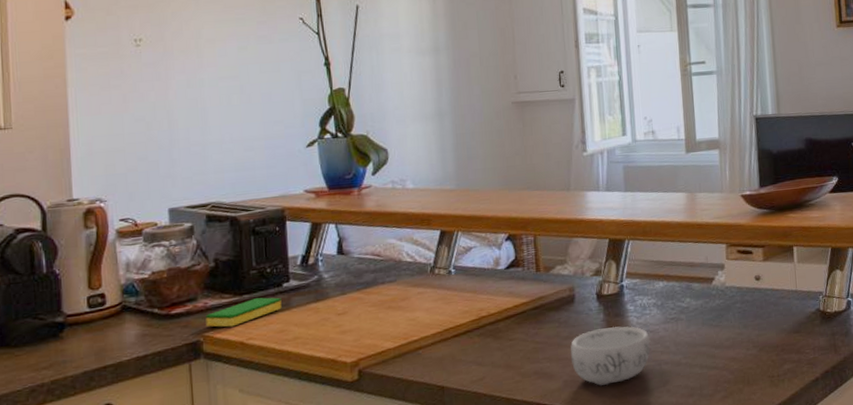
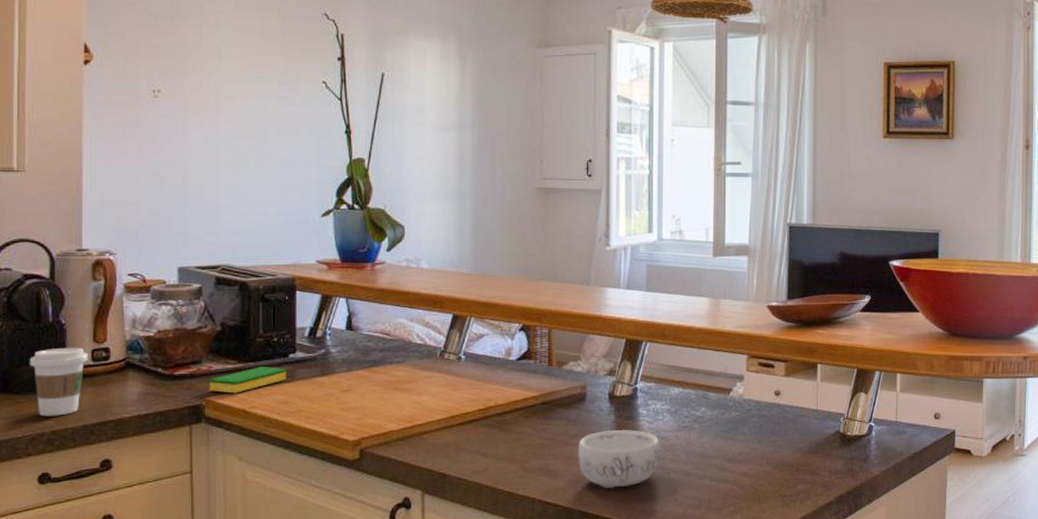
coffee cup: none [25,295,84,367] -> present [29,347,88,417]

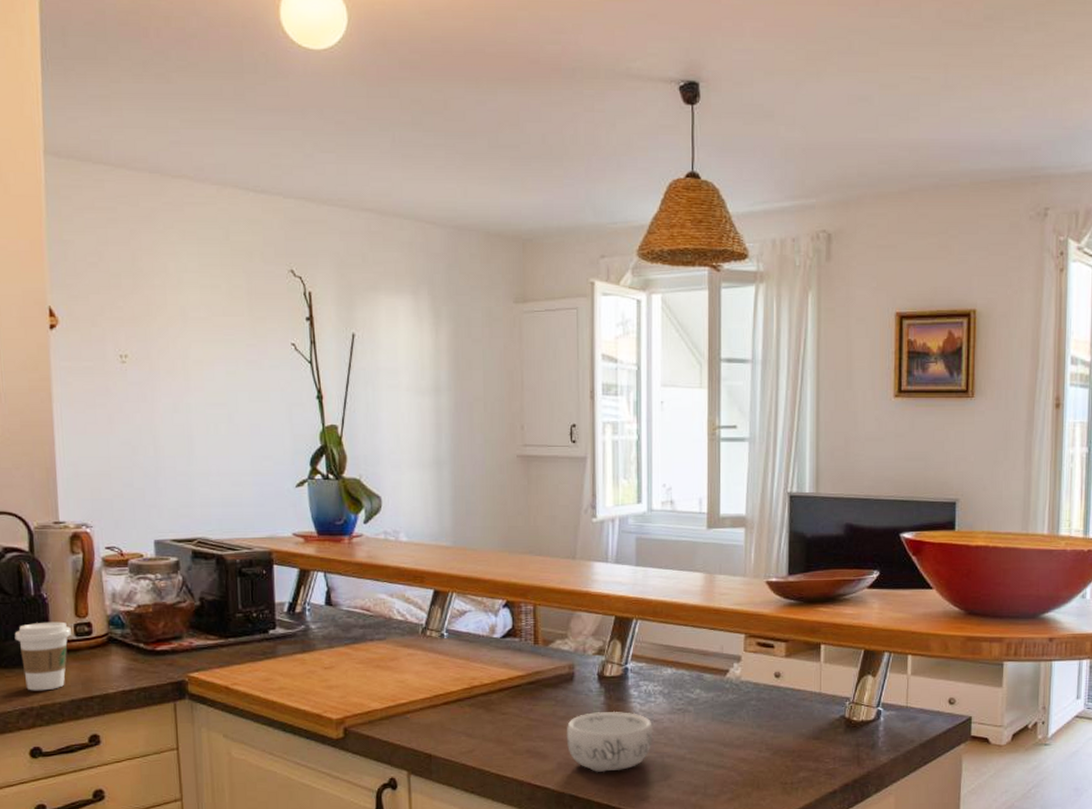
dish sponge: present [209,367,287,394] -> none [191,643,268,670]

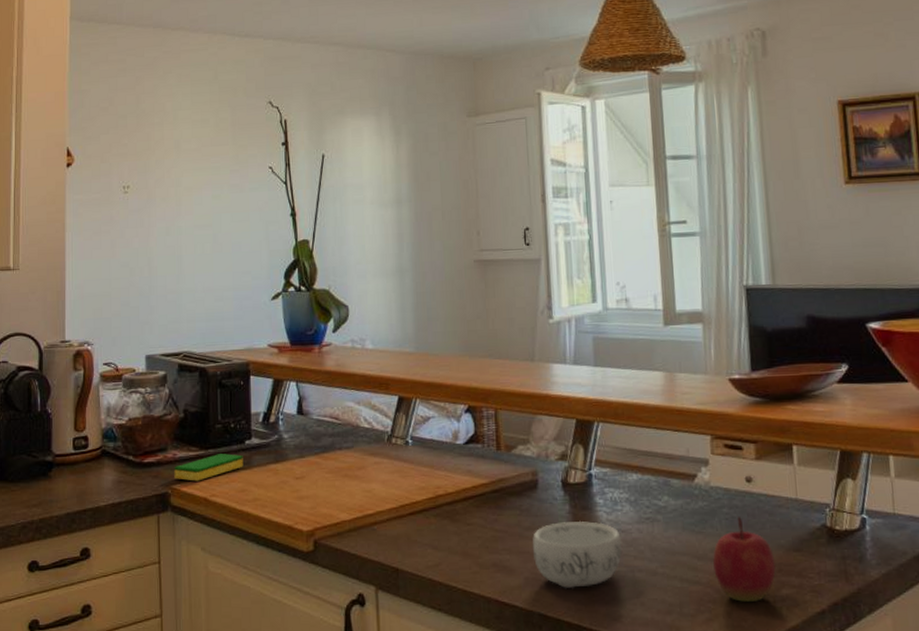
coffee cup: present [14,621,71,691] -> none [21,436,70,505]
dish sponge: none [191,643,268,670] -> present [174,453,243,482]
apple: none [738,707,796,784] -> present [713,516,776,602]

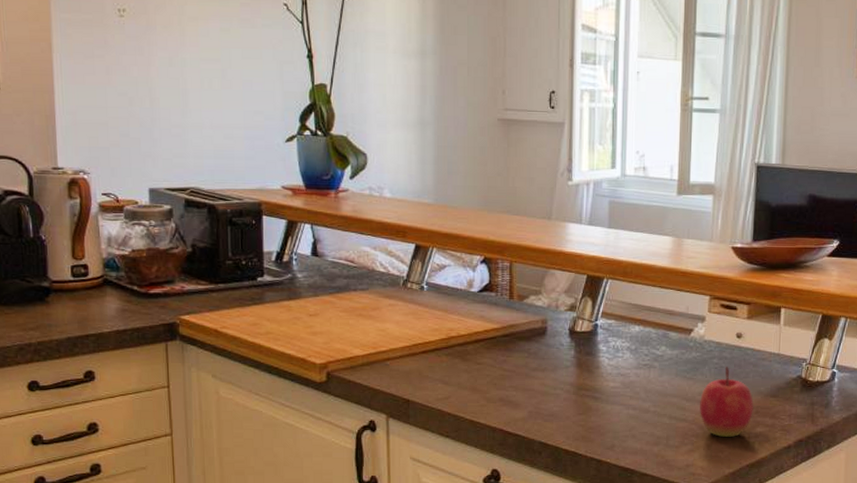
dish sponge: present [174,453,243,482] -> none [182,289,255,314]
decorative bowl: present [532,520,623,589] -> none [537,364,620,422]

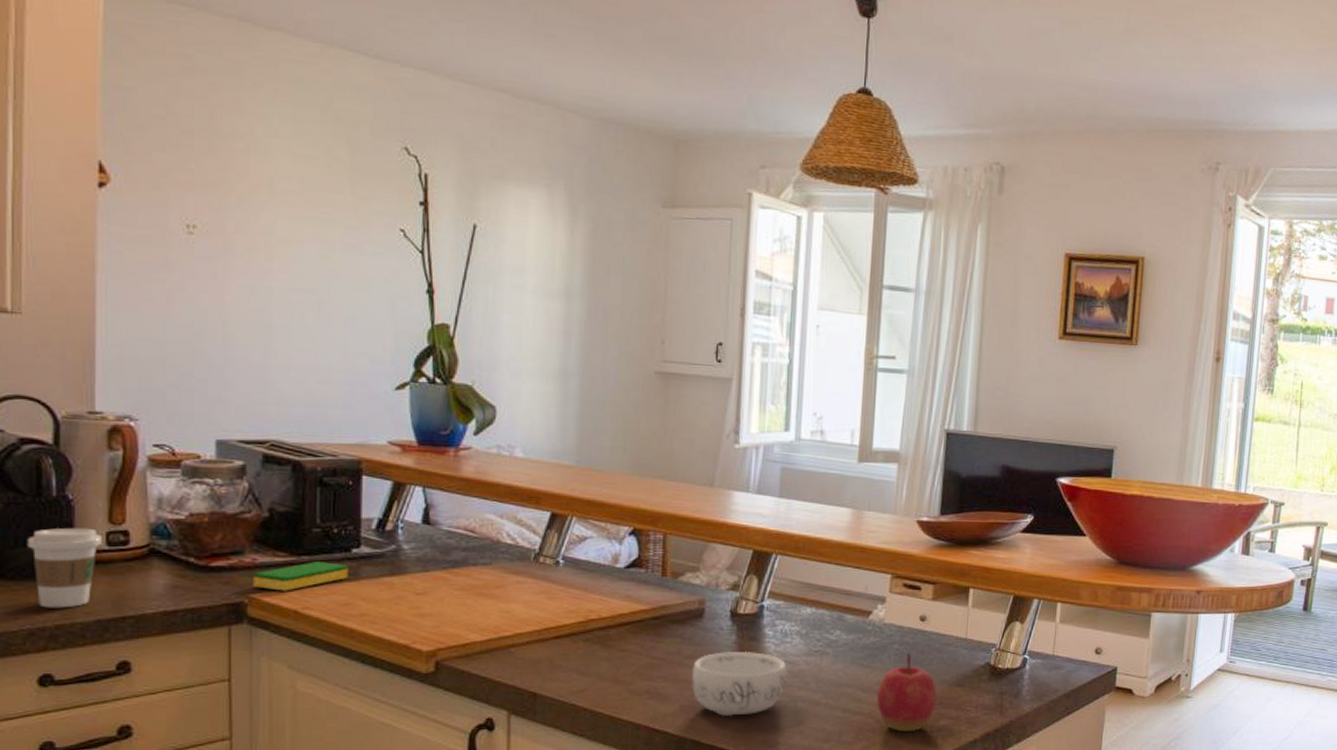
coffee cup: none [14,262,68,328] -> present [27,527,102,608]
dish sponge: none [182,289,255,314] -> present [253,562,348,591]
decorative bowl: none [537,364,620,422] -> present [691,651,788,717]

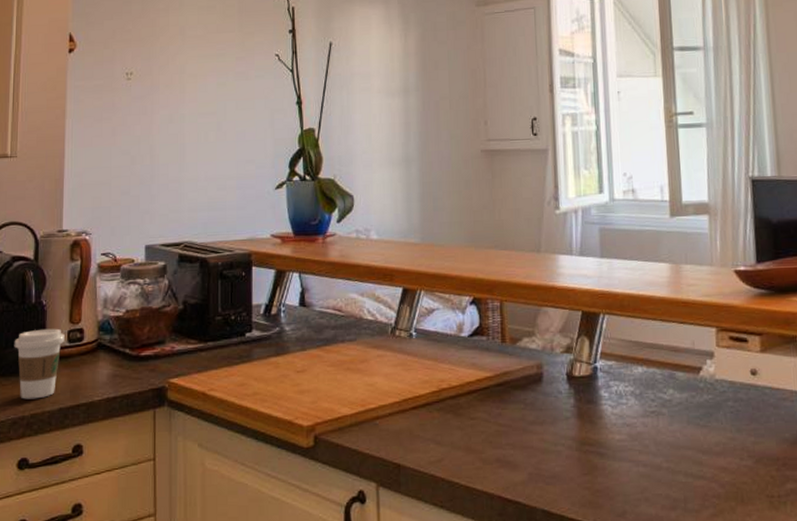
dish sponge: present [253,562,348,591] -> none [172,346,243,375]
decorative bowl: present [691,651,788,717] -> none [536,414,628,485]
apple: present [877,652,938,731] -> none [718,409,781,497]

